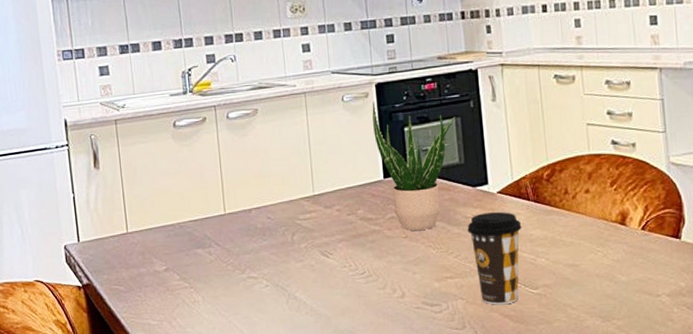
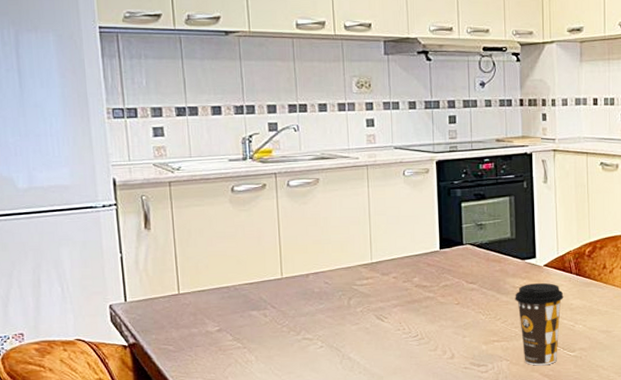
potted plant: present [372,101,456,231] -> none [432,177,510,299]

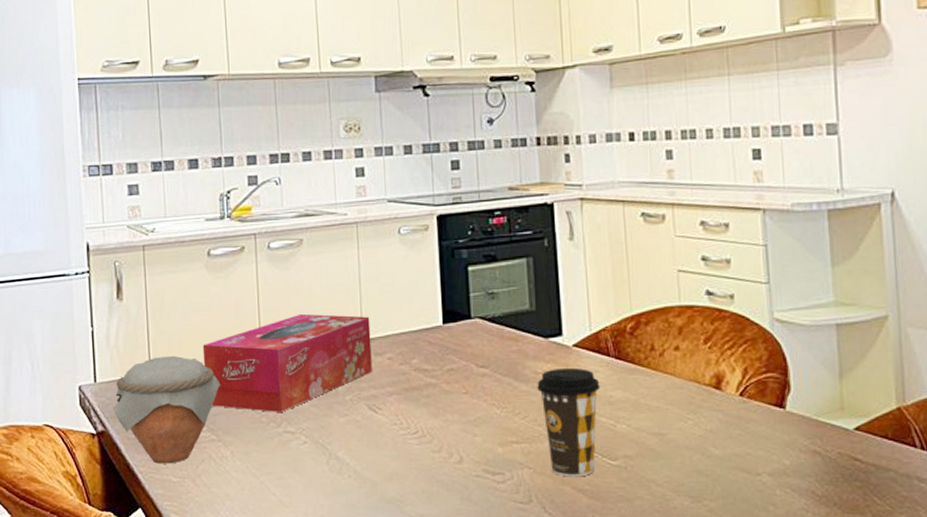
jar: none [143,278,245,369] -> present [112,356,221,464]
tissue box: none [228,241,380,323] -> present [202,313,372,412]

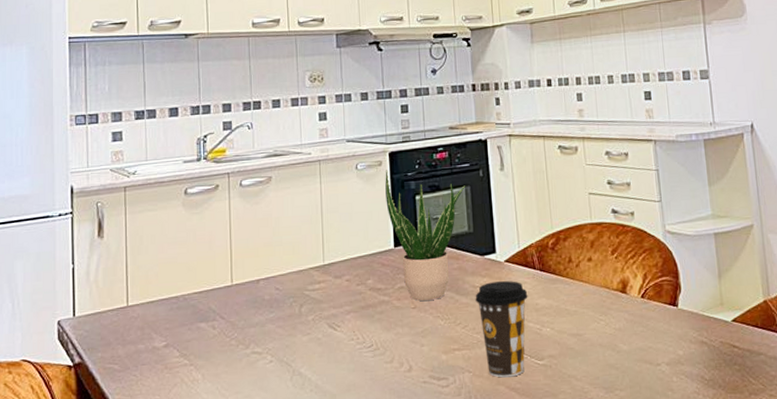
jar: present [112,356,221,464] -> none [90,288,194,391]
tissue box: present [202,313,372,412] -> none [178,243,332,335]
potted plant: none [432,235,528,387] -> present [385,170,466,302]

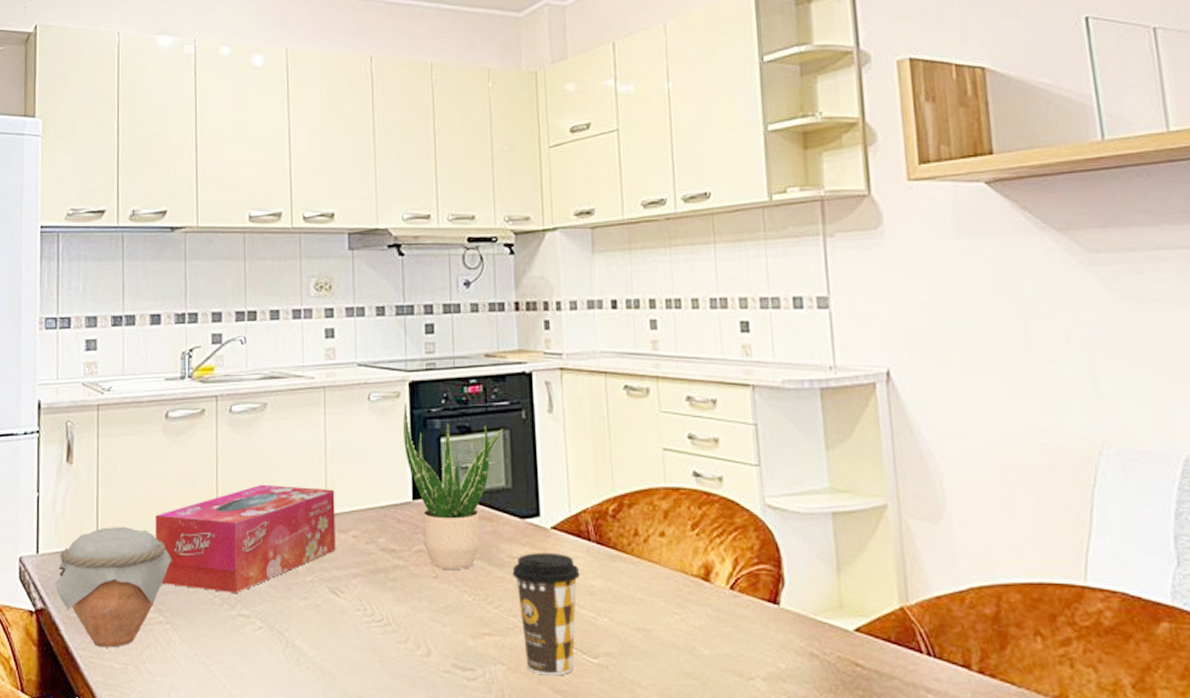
jar: none [90,288,194,391] -> present [54,527,172,648]
tissue box: none [178,243,332,335] -> present [154,484,336,593]

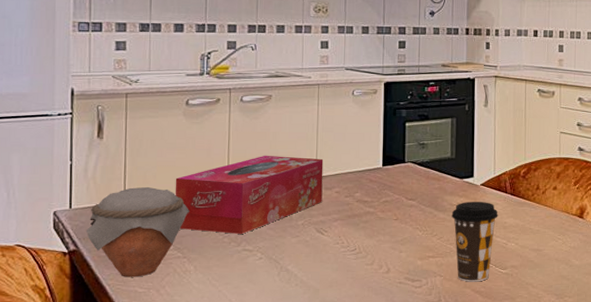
potted plant: present [403,403,504,571] -> none [378,98,452,215]

